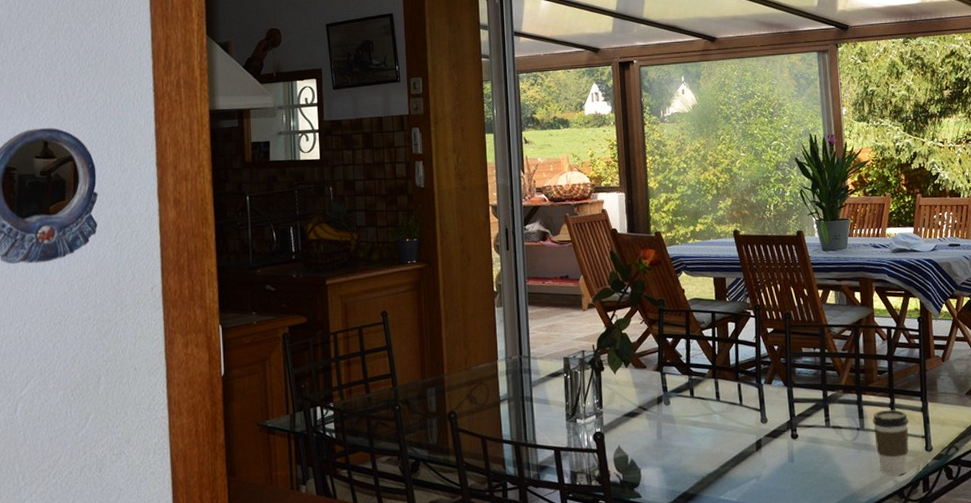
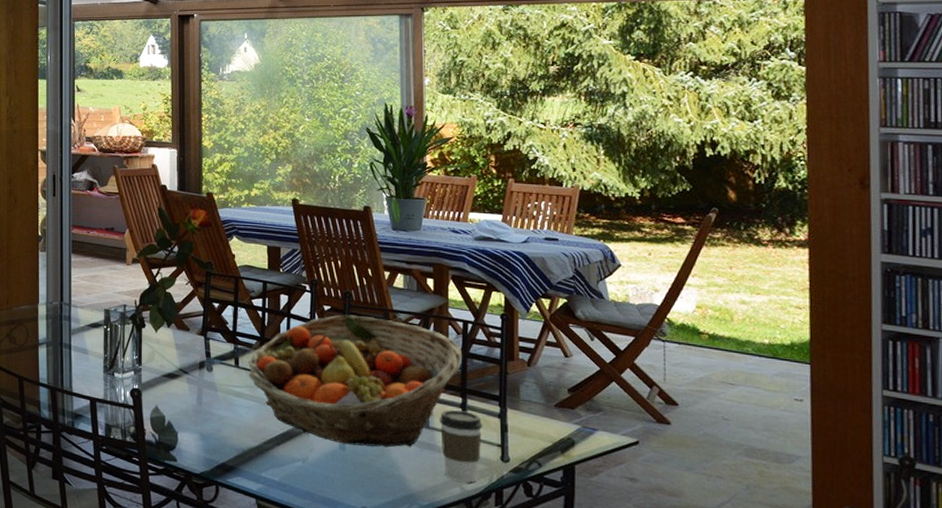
fruit basket: none [702,334,889,457] -> present [248,314,463,447]

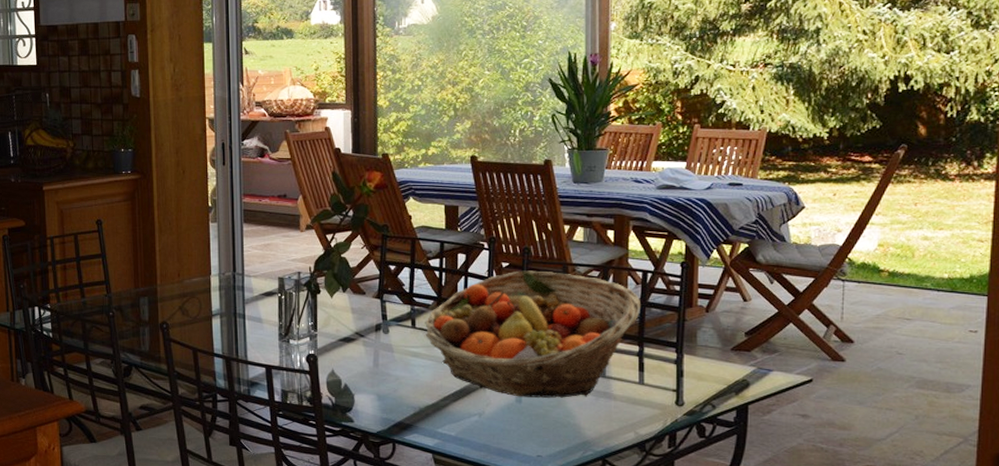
coffee cup: present [439,410,483,483] -> none [615,359,659,428]

